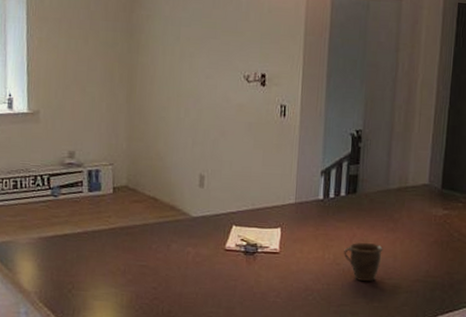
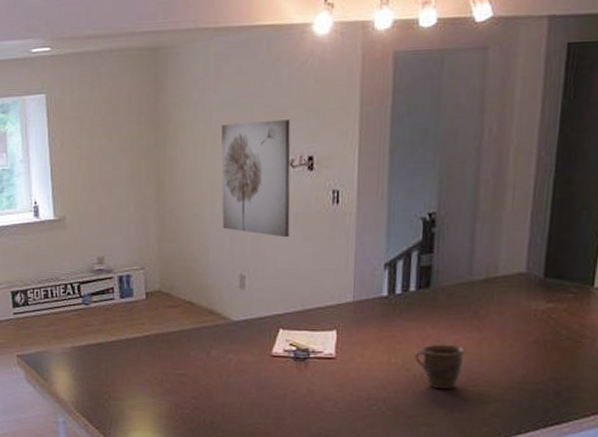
wall art: none [186,39,248,144] -> present [221,119,291,238]

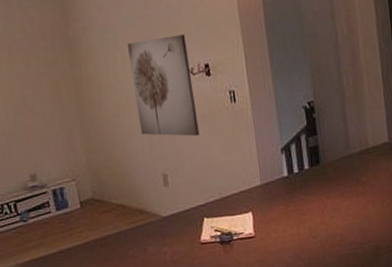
mug: present [415,344,466,390] -> none [318,210,357,250]

